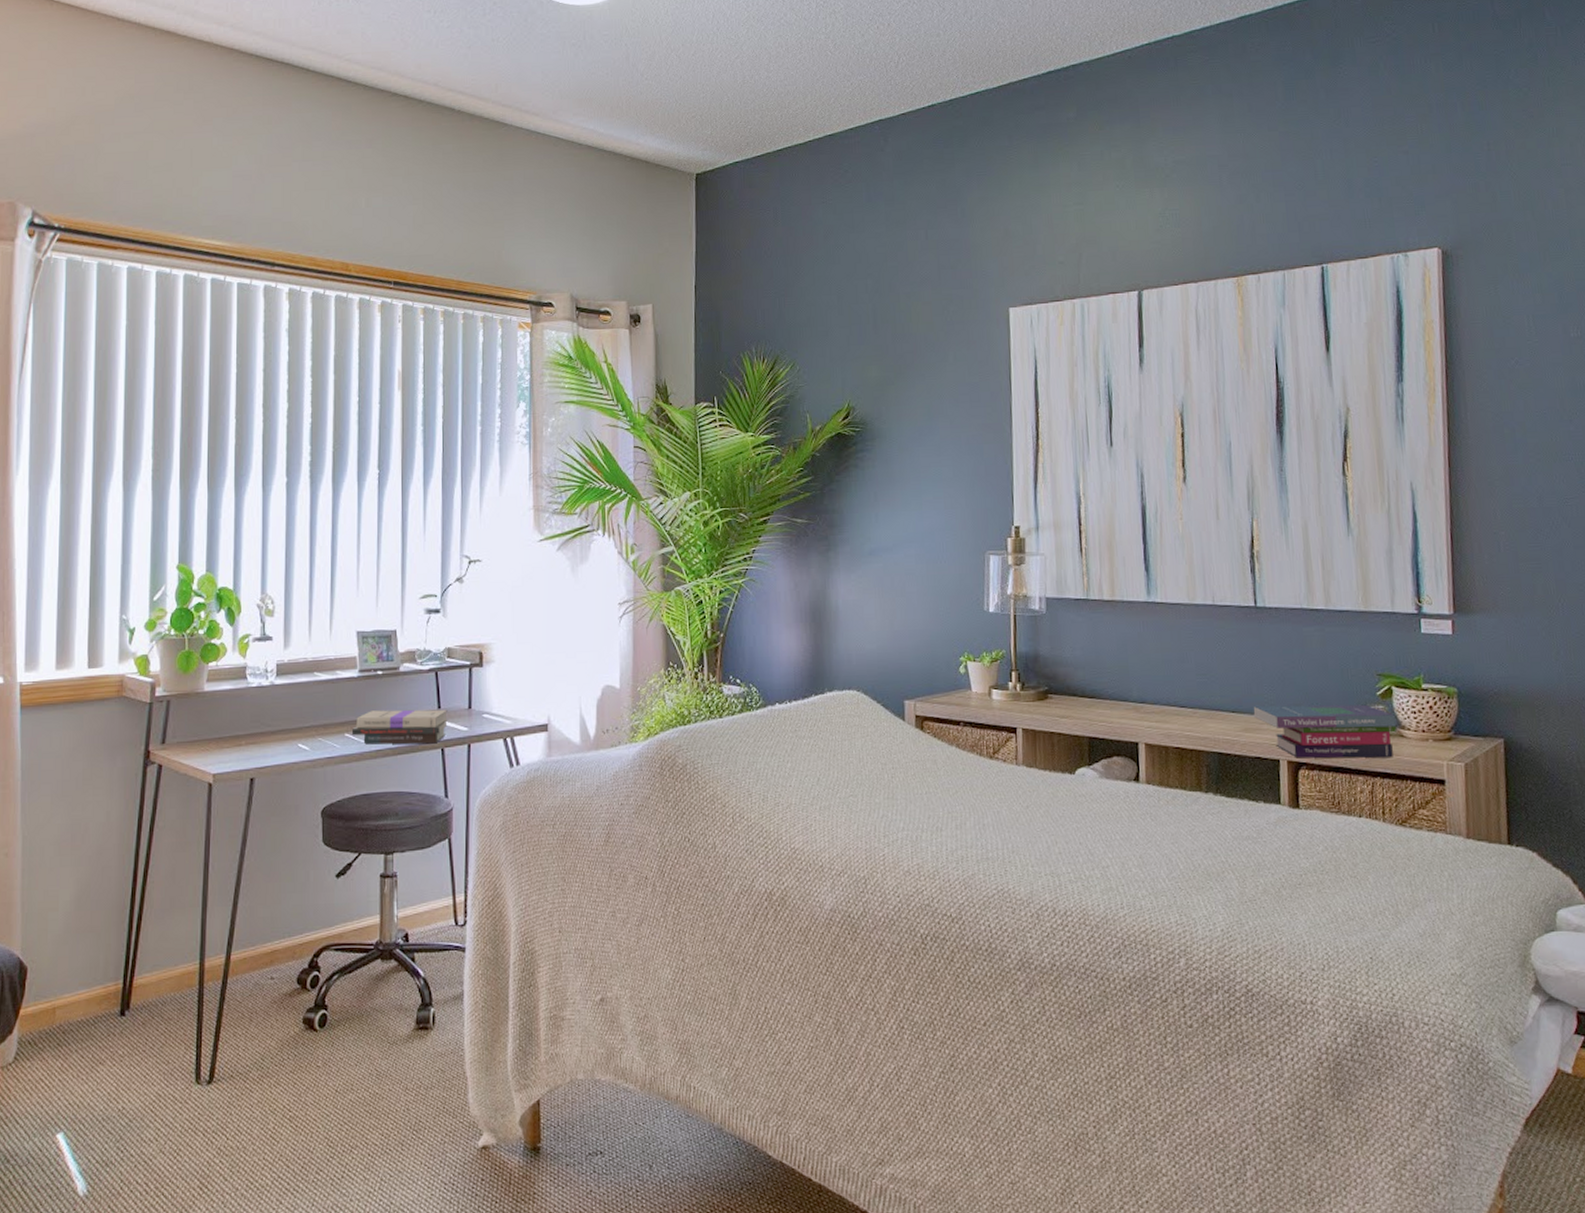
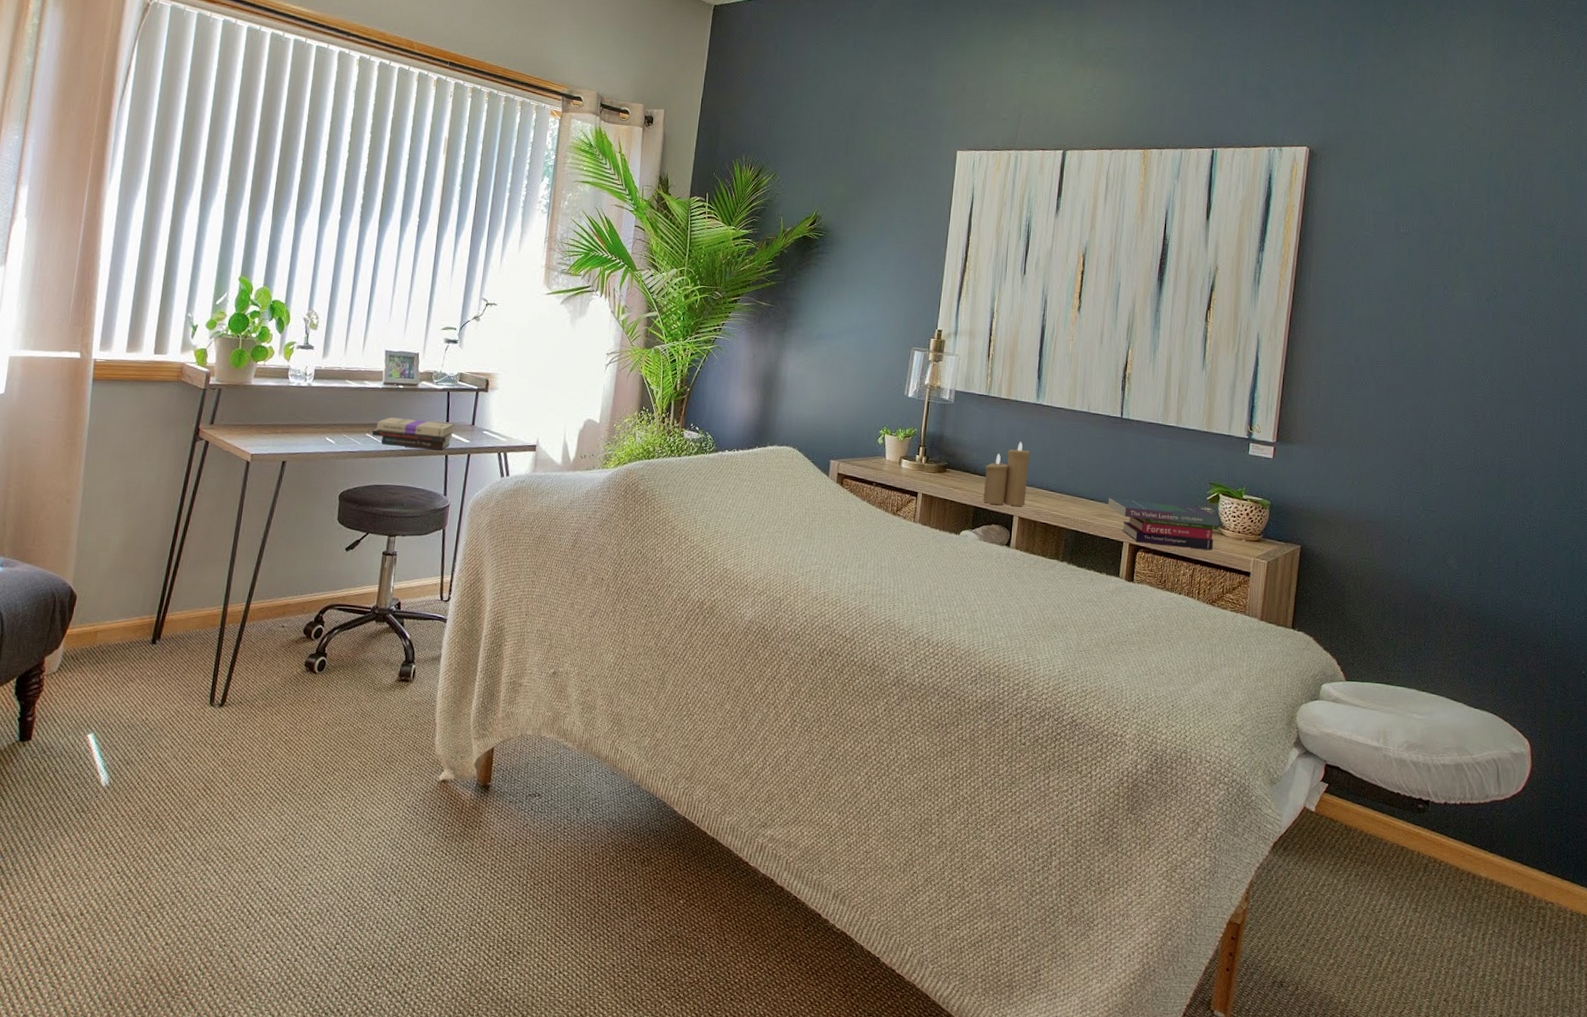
candle: none [1096,650,1151,731] -> present [983,441,1030,506]

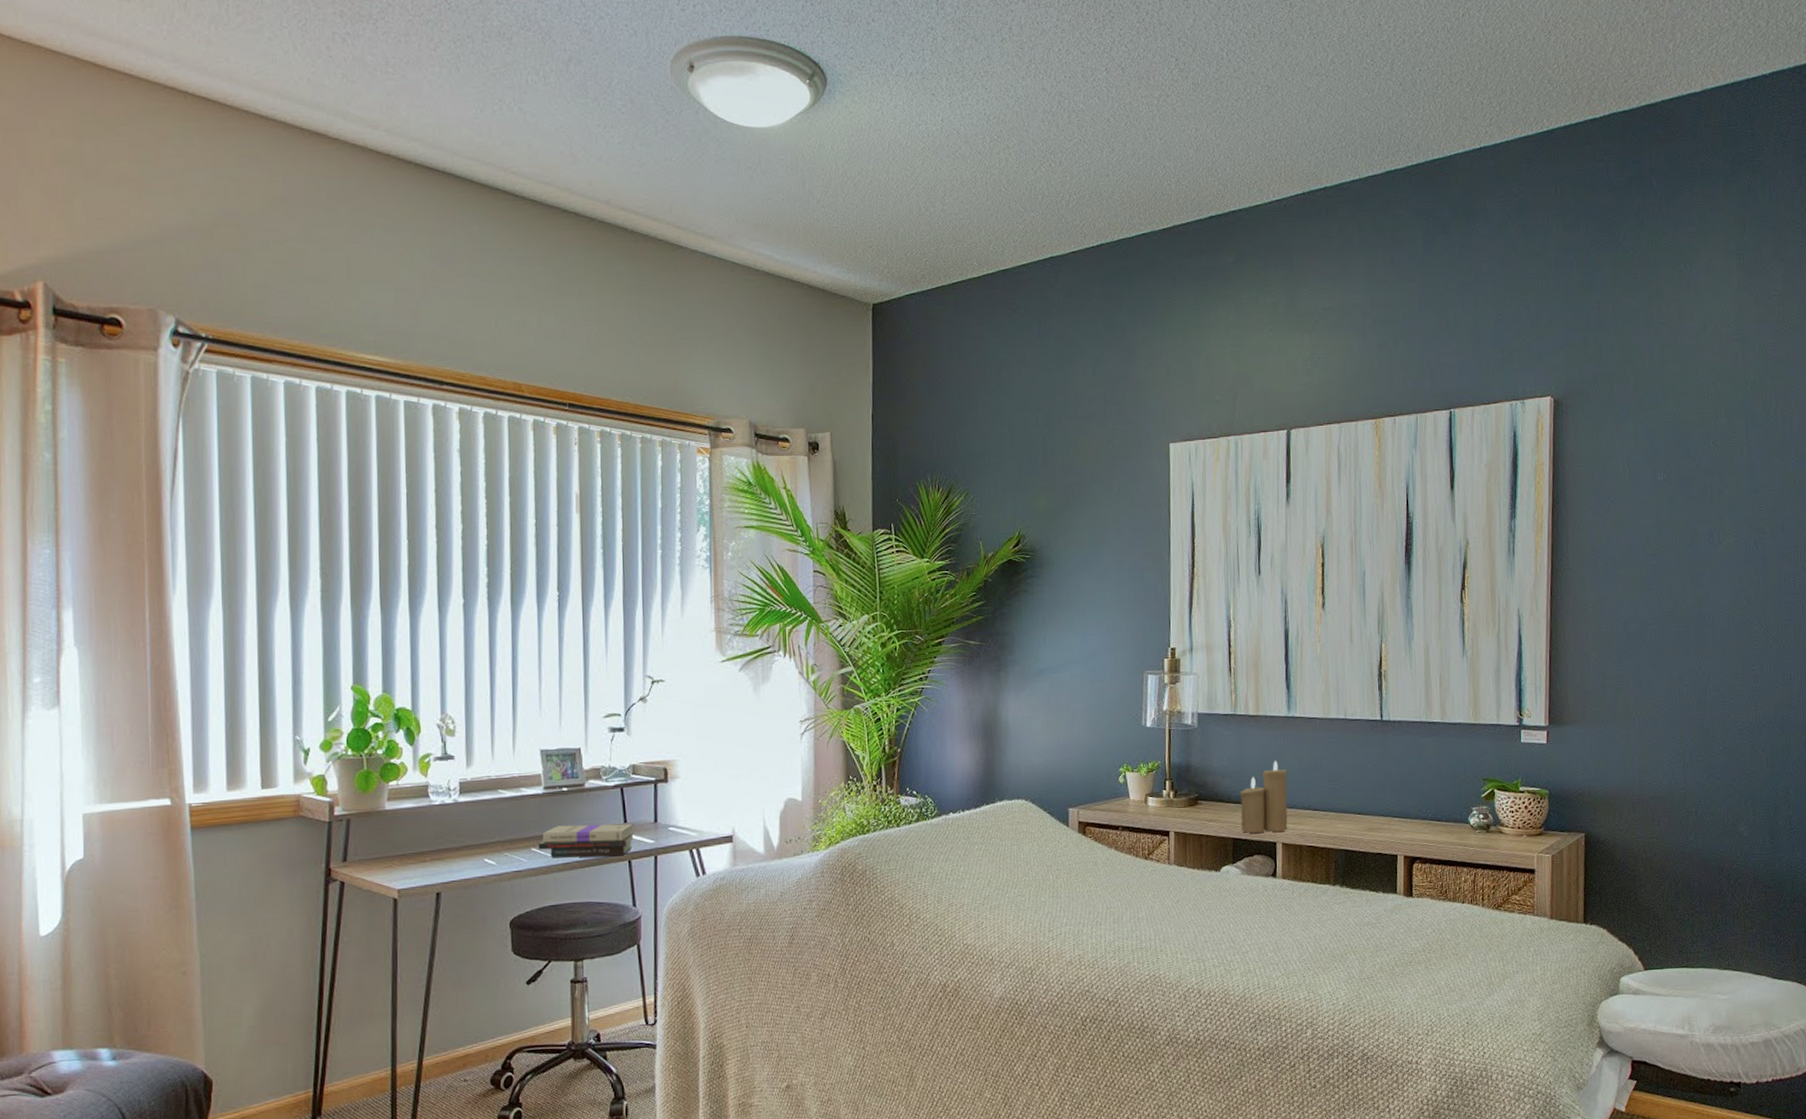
books: present [1107,497,1220,551] -> none [1376,805,1497,854]

